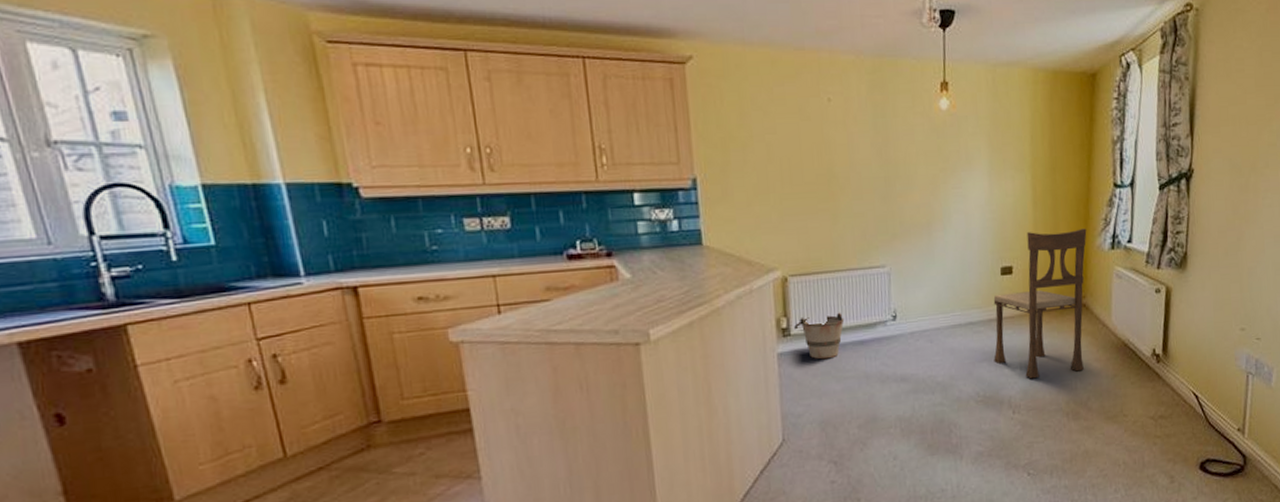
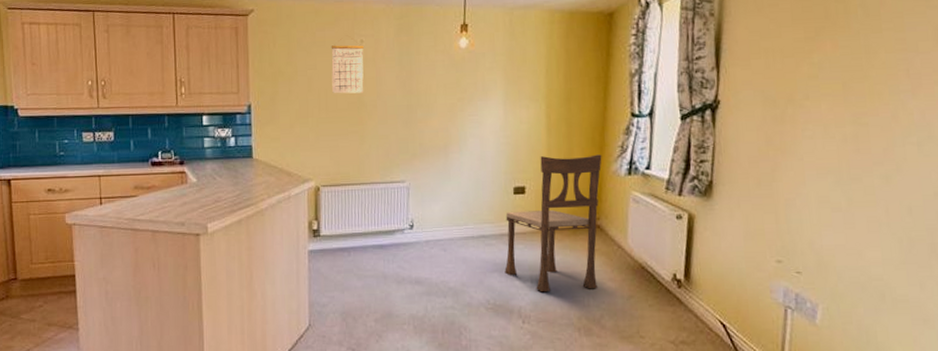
calendar: none [792,96,835,164] -> present [331,39,364,94]
bucket: present [794,312,845,360] -> none [323,219,367,259]

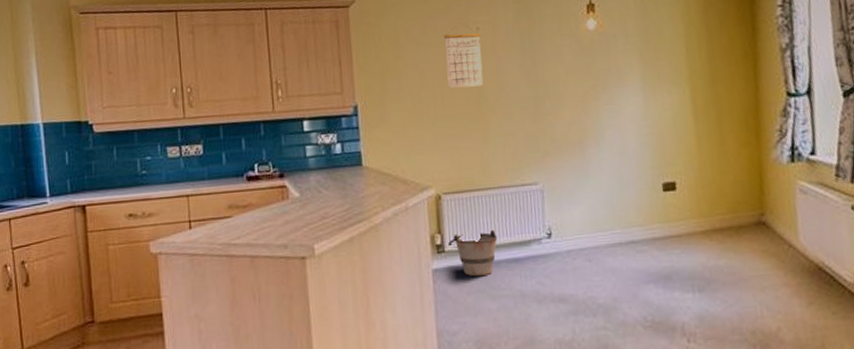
bucket: none [323,219,367,259] -> present [448,229,498,277]
dining chair: present [504,154,602,293] -> none [656,140,770,304]

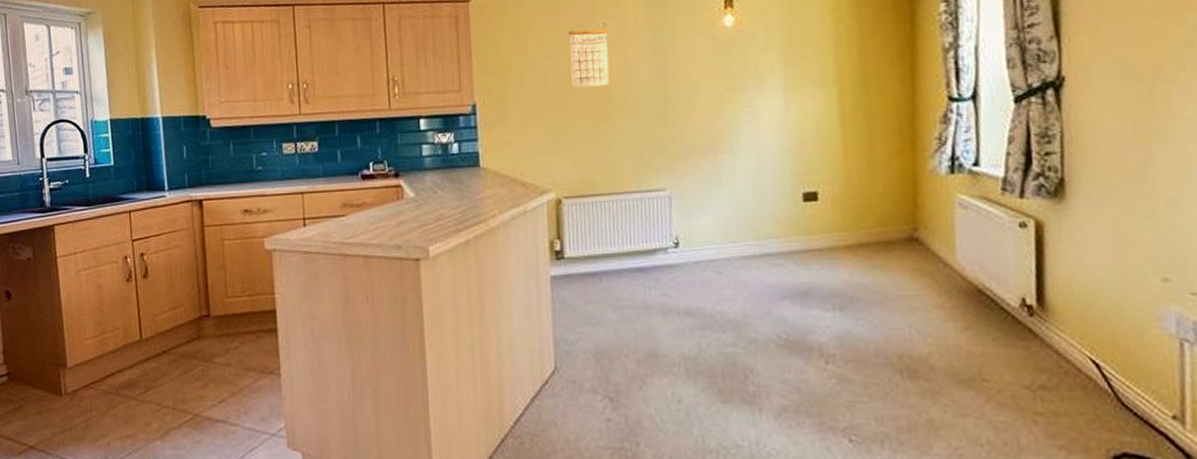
bucket: present [448,229,498,277] -> none [568,236,621,286]

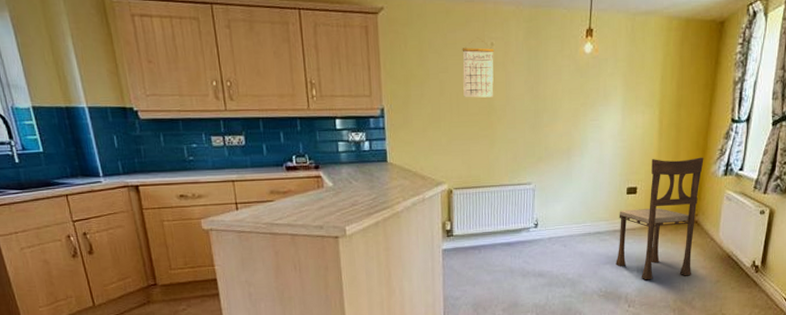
dining chair: none [794,149,921,324] -> present [616,157,704,280]

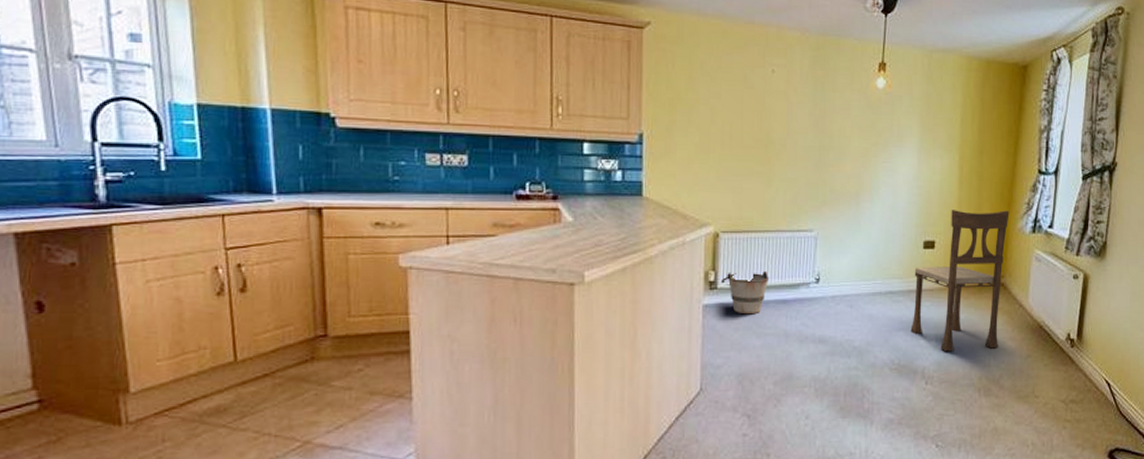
bucket: none [456,219,496,256] -> present [721,270,770,315]
calendar: present [462,41,494,98] -> none [738,66,775,129]

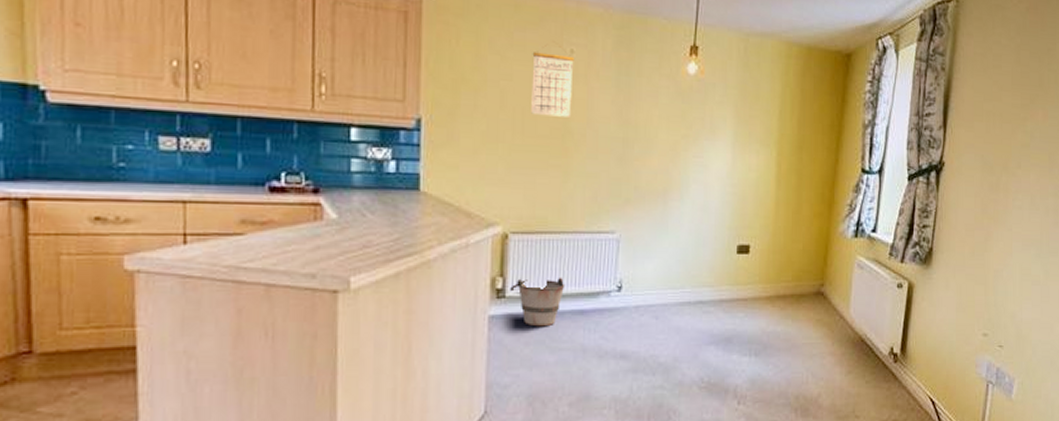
calendar: none [738,66,775,129] -> present [531,45,574,117]
dining chair: present [910,210,1010,352] -> none [722,211,830,368]

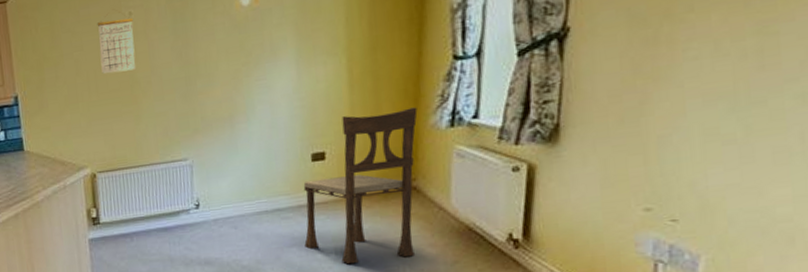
bucket: present [510,277,566,327] -> none [103,202,149,245]
dining chair: none [722,211,830,368] -> present [303,107,418,264]

